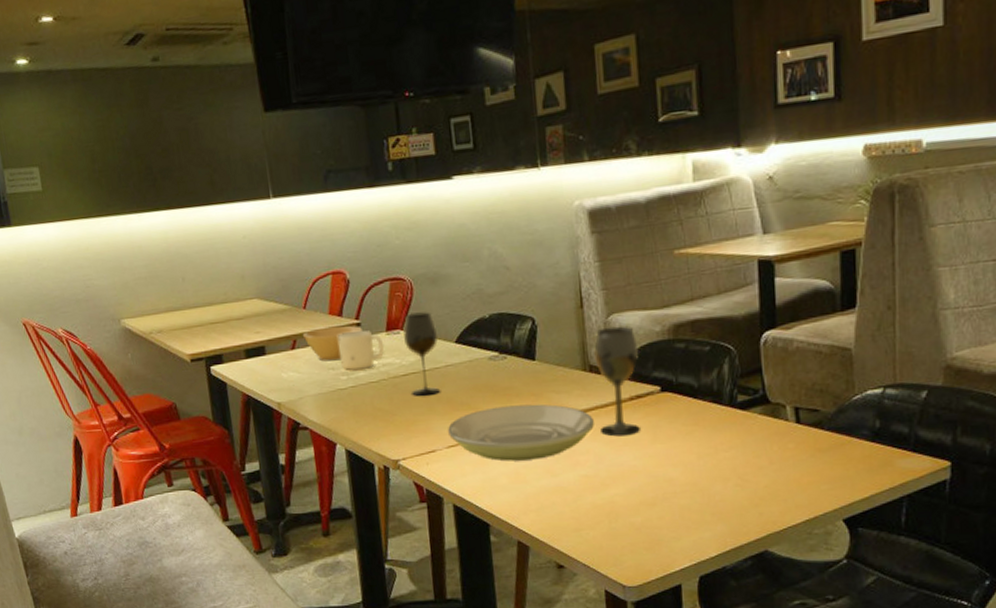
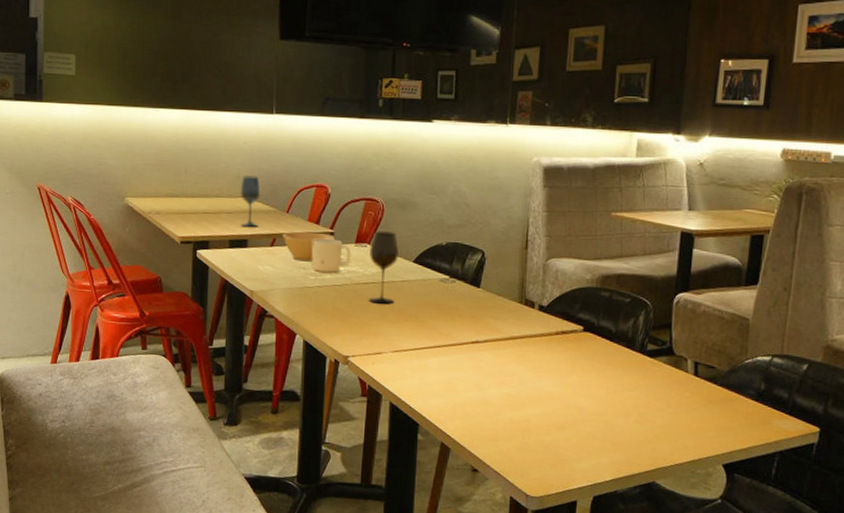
wineglass: none [246,272,274,332] -> present [240,175,261,227]
plate: present [447,404,595,462] -> none [394,323,523,374]
wine glass: present [594,326,640,436] -> none [527,268,570,365]

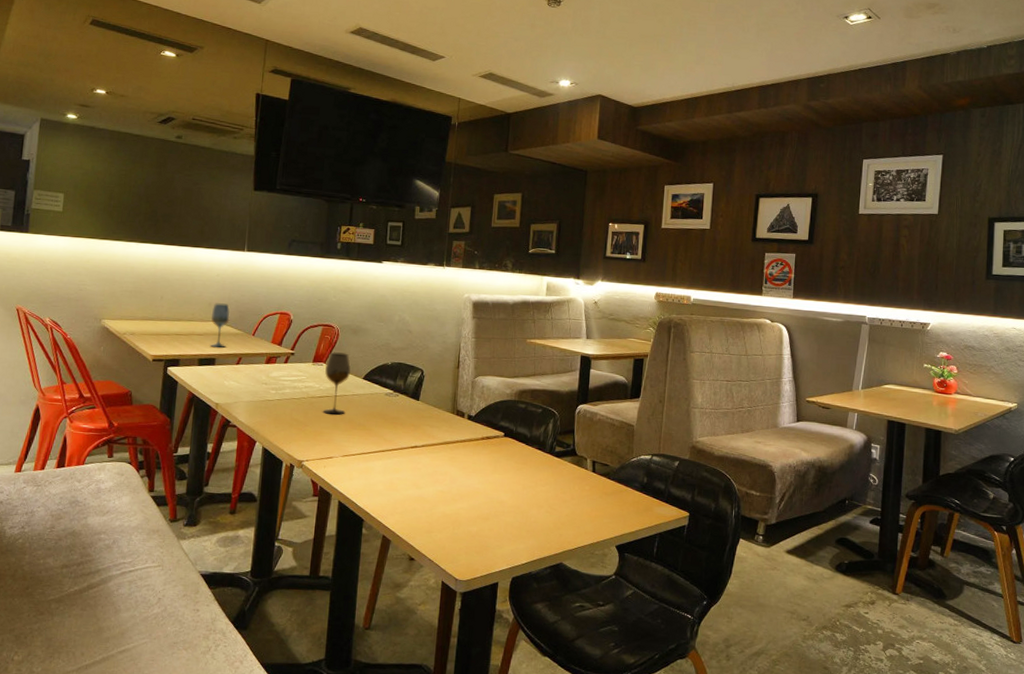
cup: present [282,231,335,262] -> none [247,352,295,378]
mug: present [311,238,352,273] -> none [273,358,309,388]

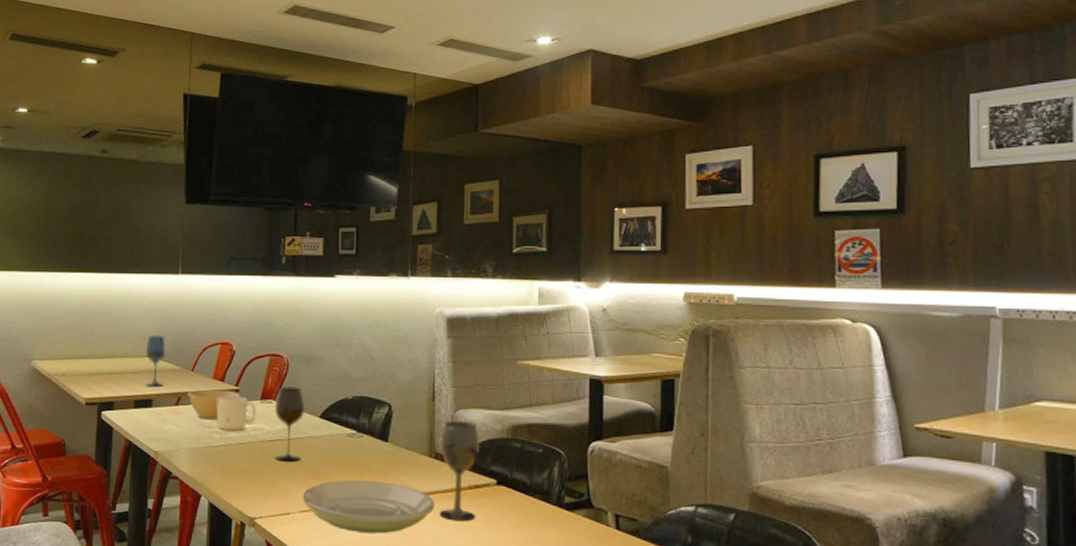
cup: none [247,352,295,378] -> present [187,389,240,420]
mug: none [273,358,309,388] -> present [216,395,257,431]
plate: none [344,430,455,474] -> present [302,480,436,534]
wine glass: none [457,385,494,466] -> present [440,420,480,522]

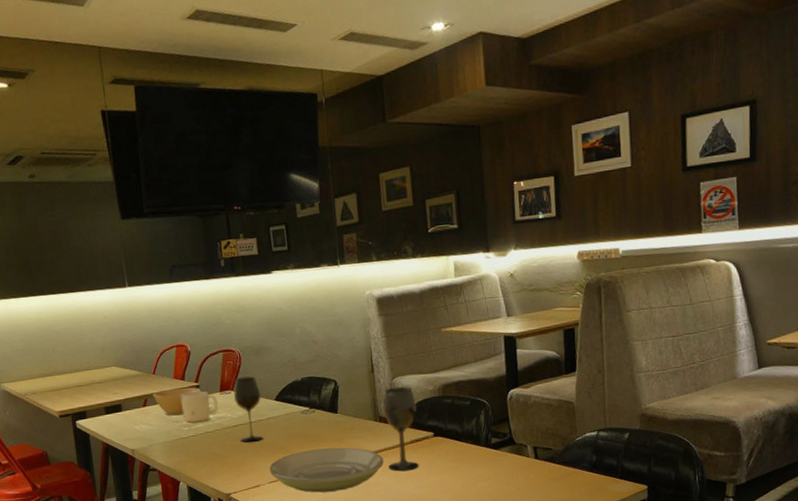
wineglass: present [145,335,166,386] -> none [106,345,129,393]

